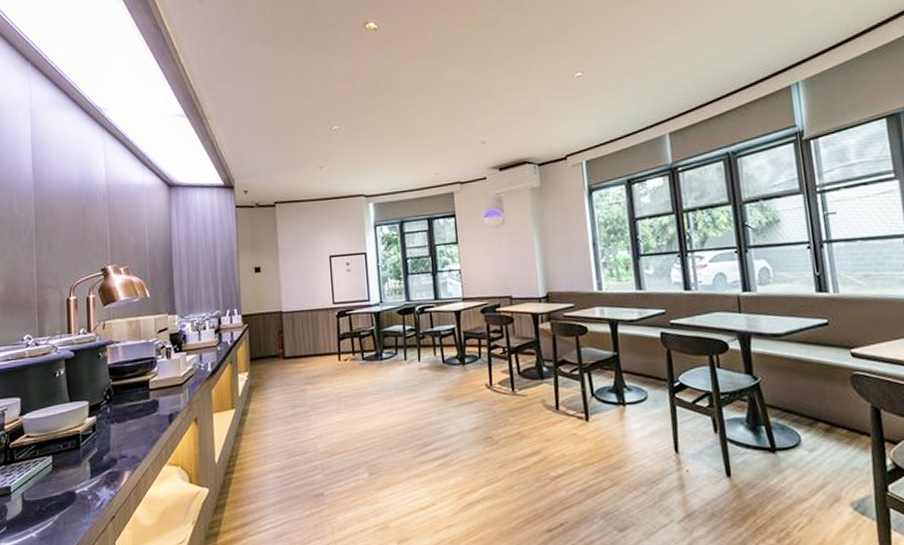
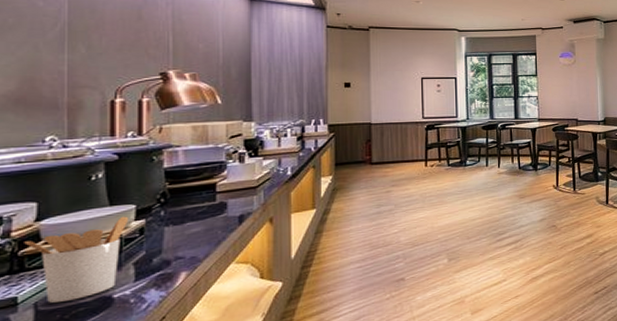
utensil holder: none [13,412,84,495] -> present [24,216,129,304]

